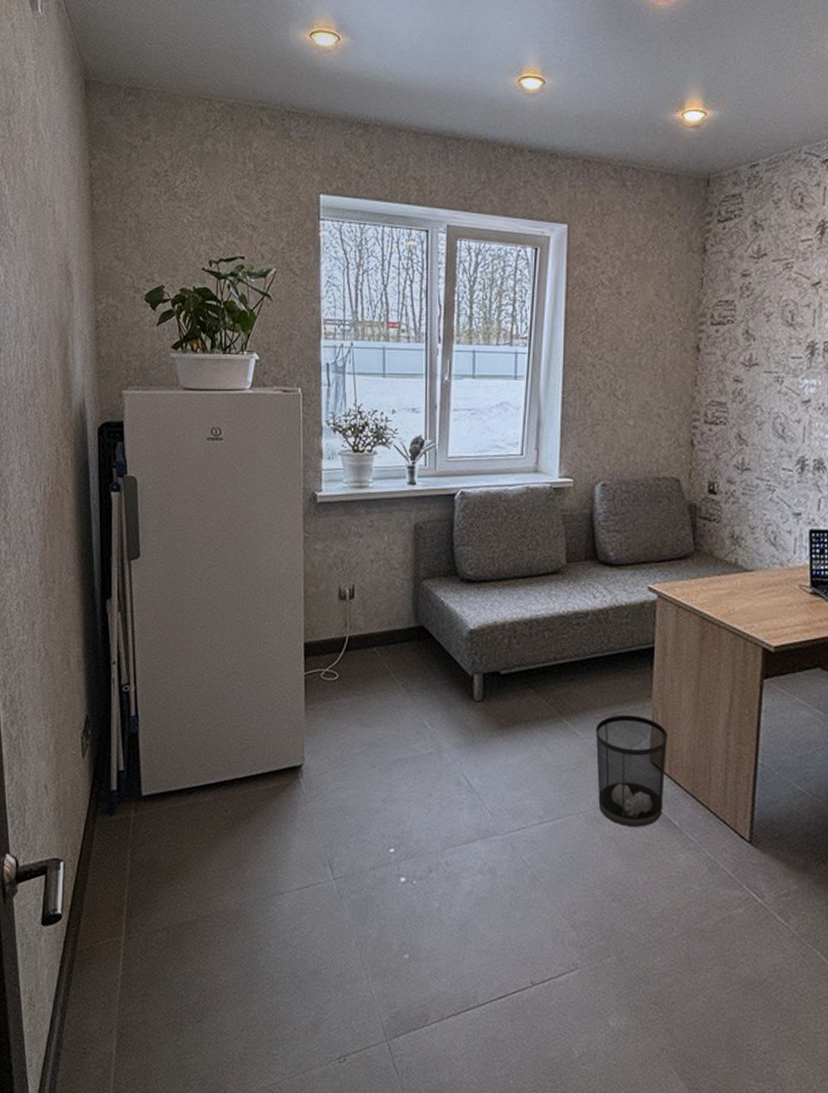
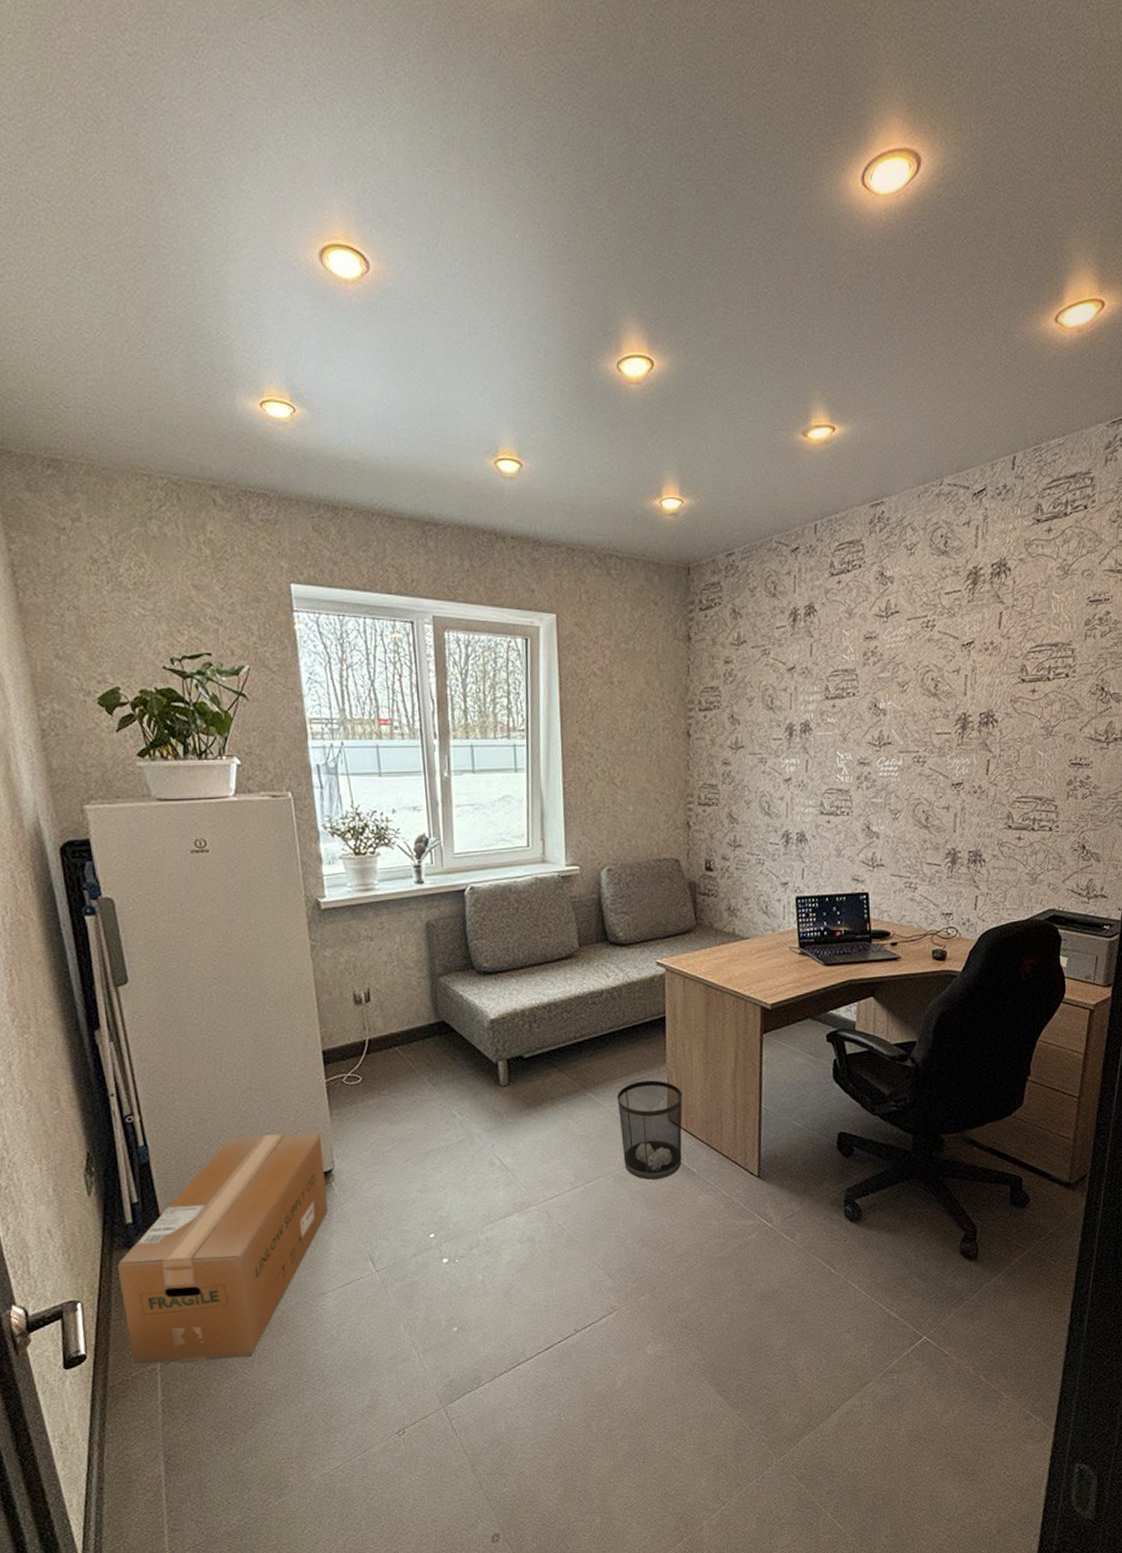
box: none [98,719,295,946] -> present [117,1133,328,1364]

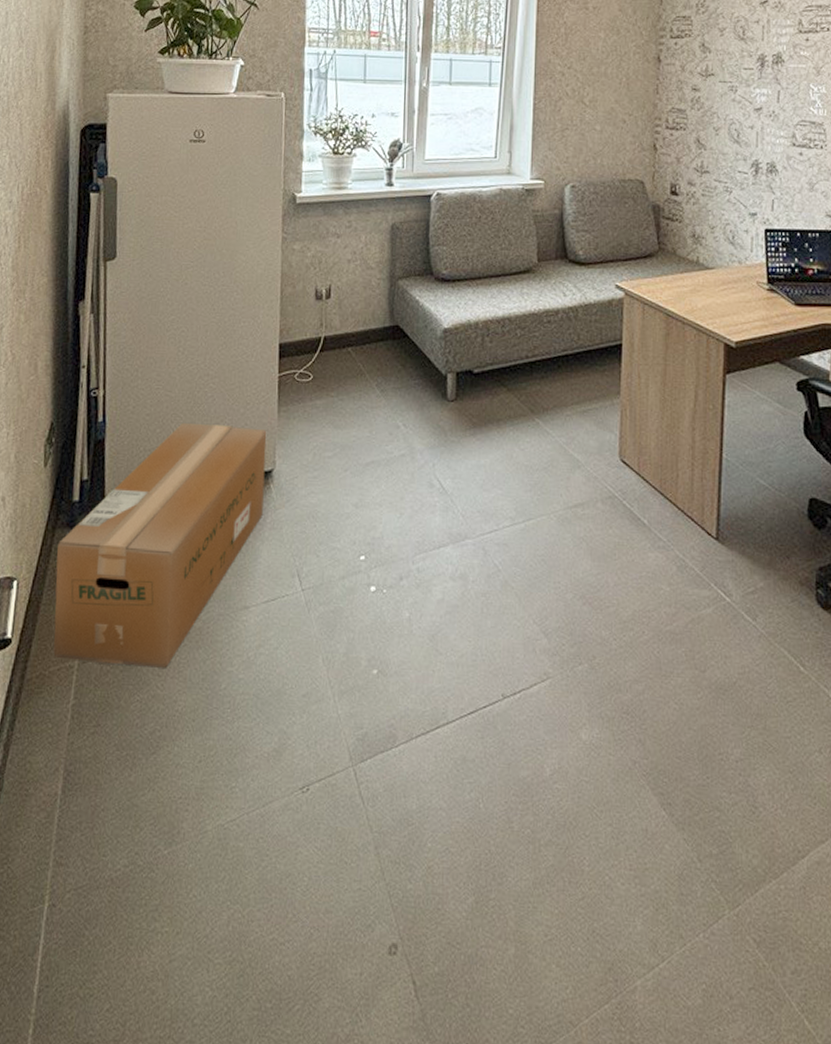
waste bin: present [617,1080,683,1180] -> none [566,412,635,526]

